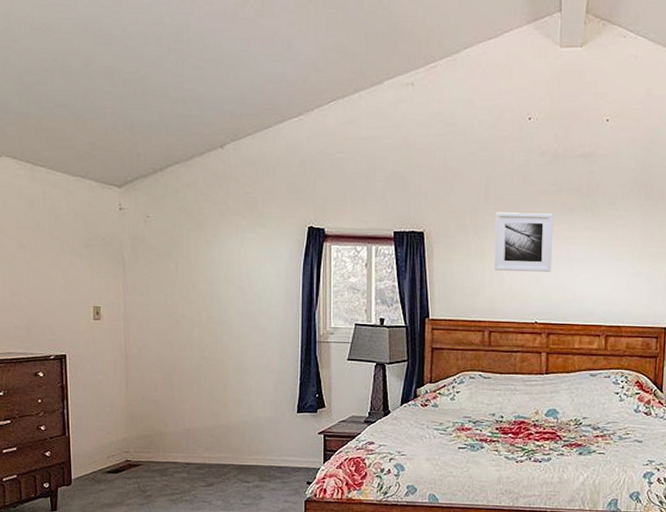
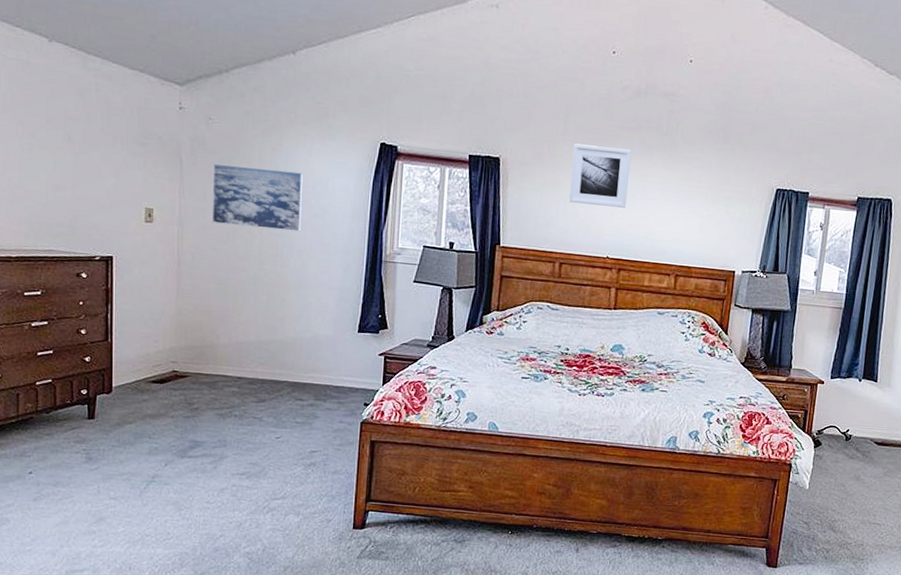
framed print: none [153,259,238,319] -> present [211,163,304,232]

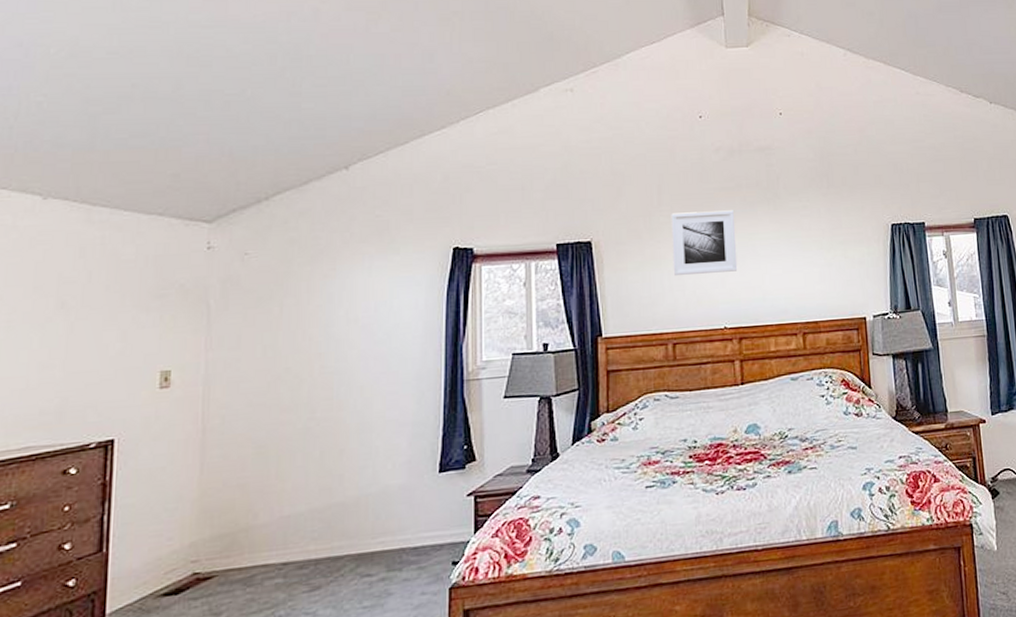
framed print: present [211,163,304,232] -> none [247,296,363,374]

